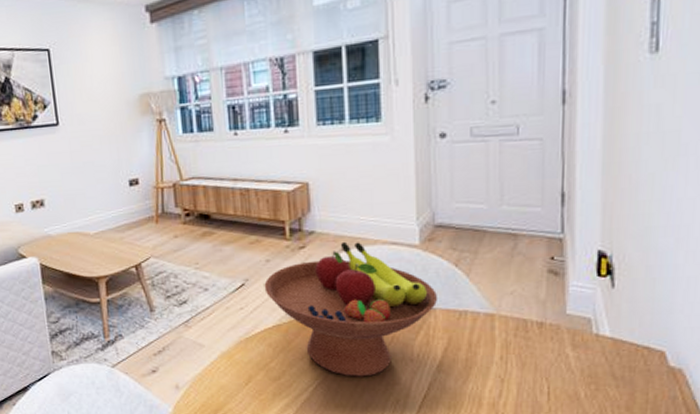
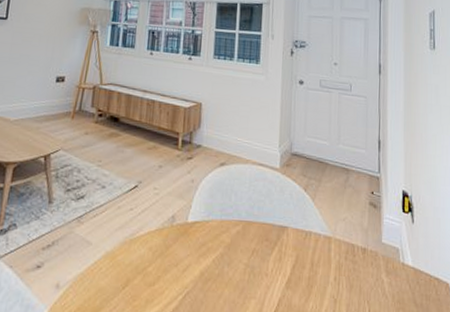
fruit bowl: present [264,241,438,377] -> none [154,157,291,289]

